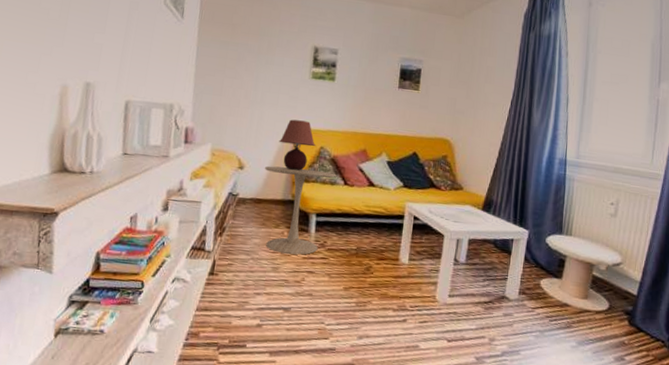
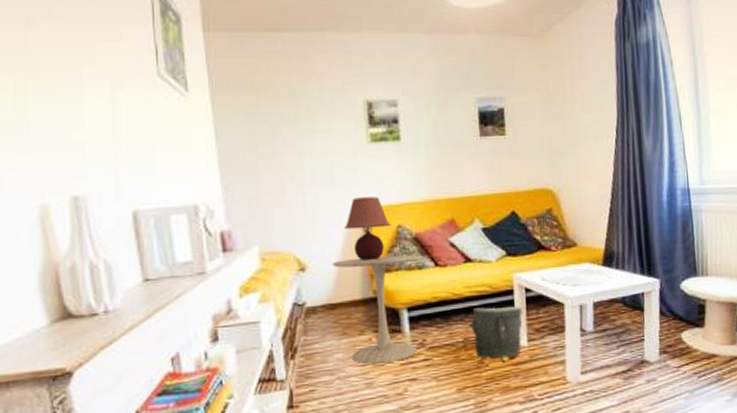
bag: none [362,224,409,273] -> present [469,306,523,362]

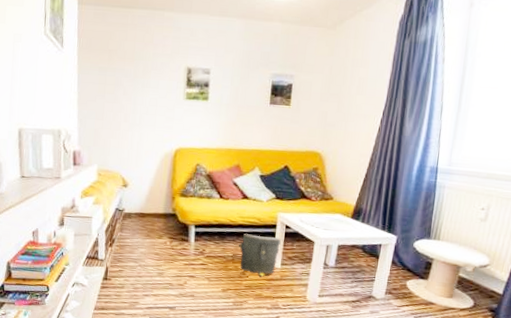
side table: present [331,254,423,364] -> none [146,183,212,262]
table lamp: present [343,197,392,260] -> none [157,139,193,186]

